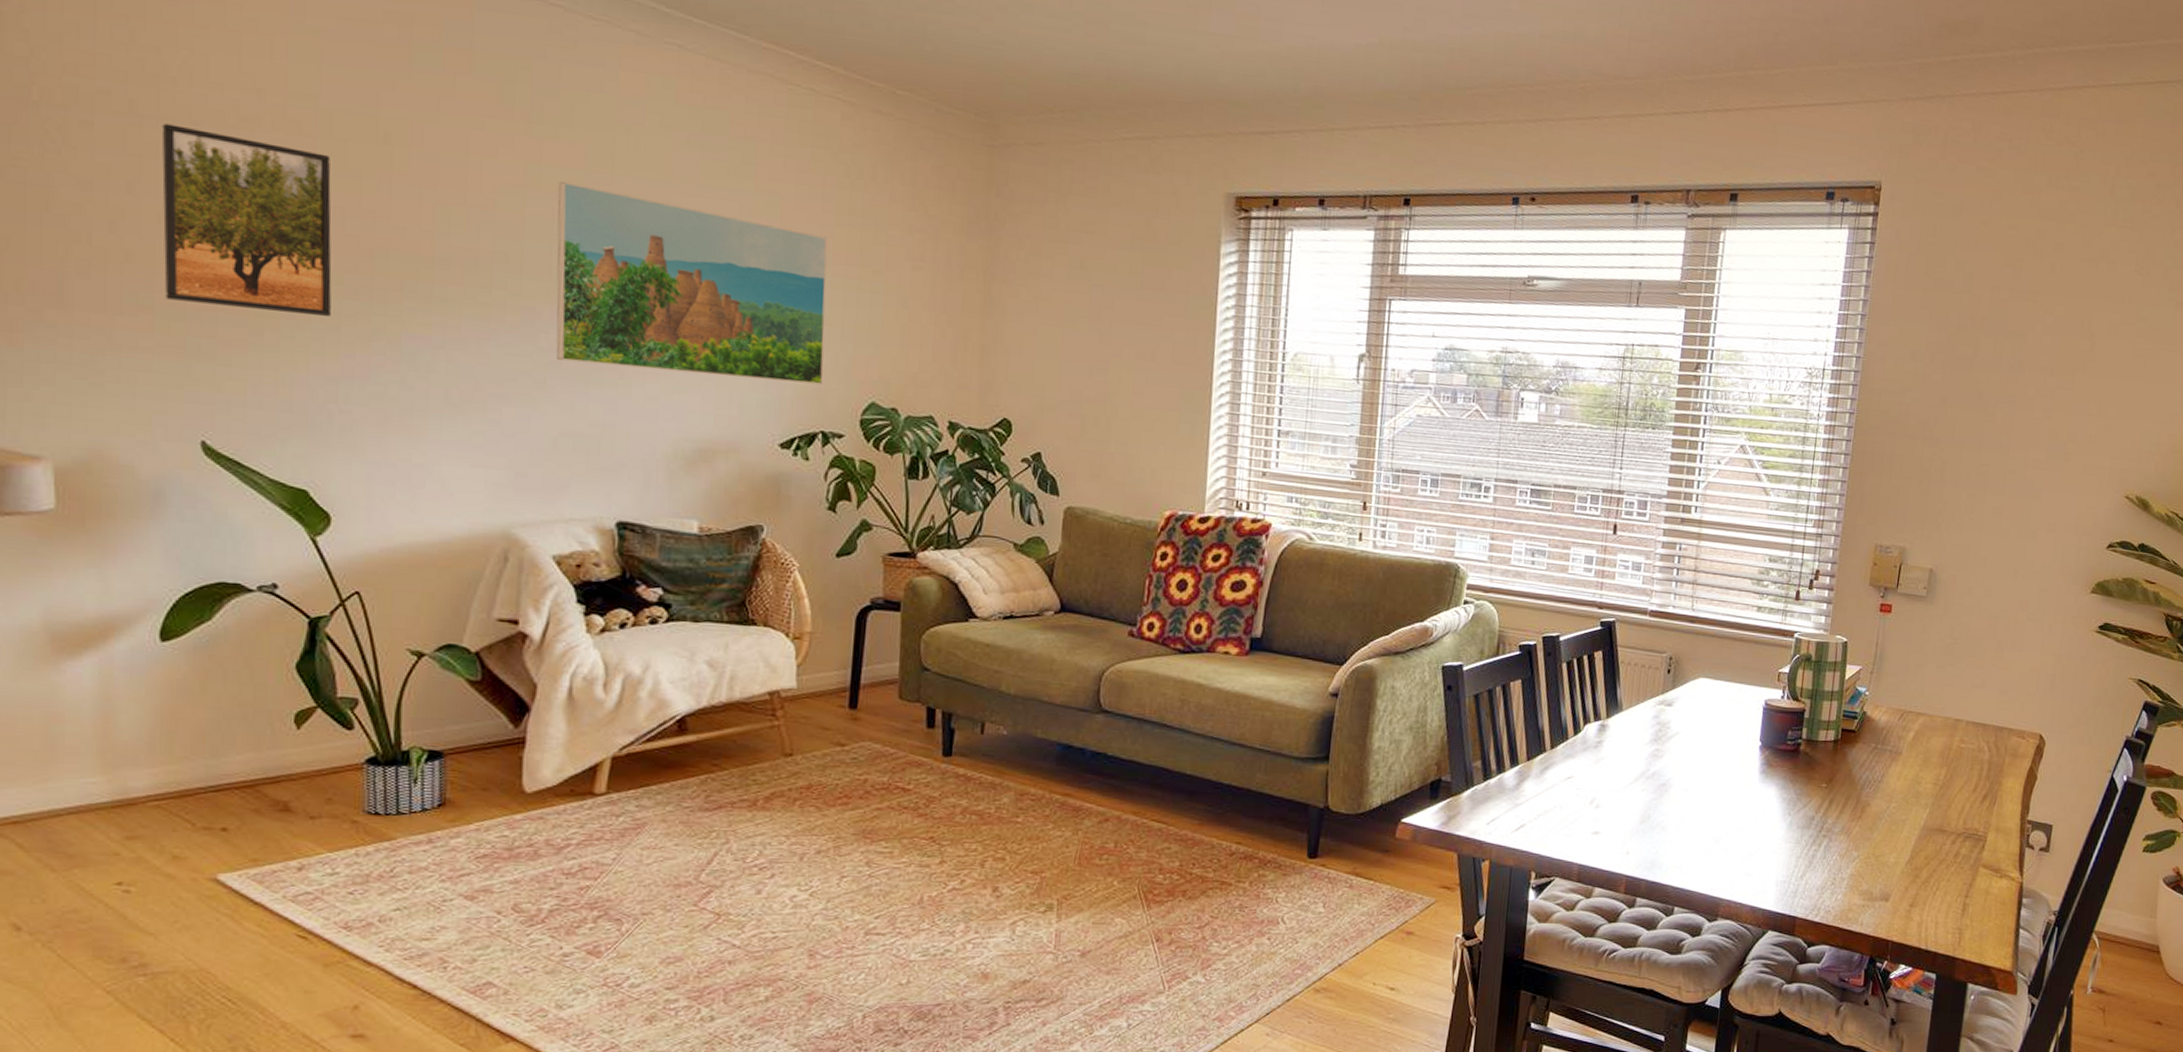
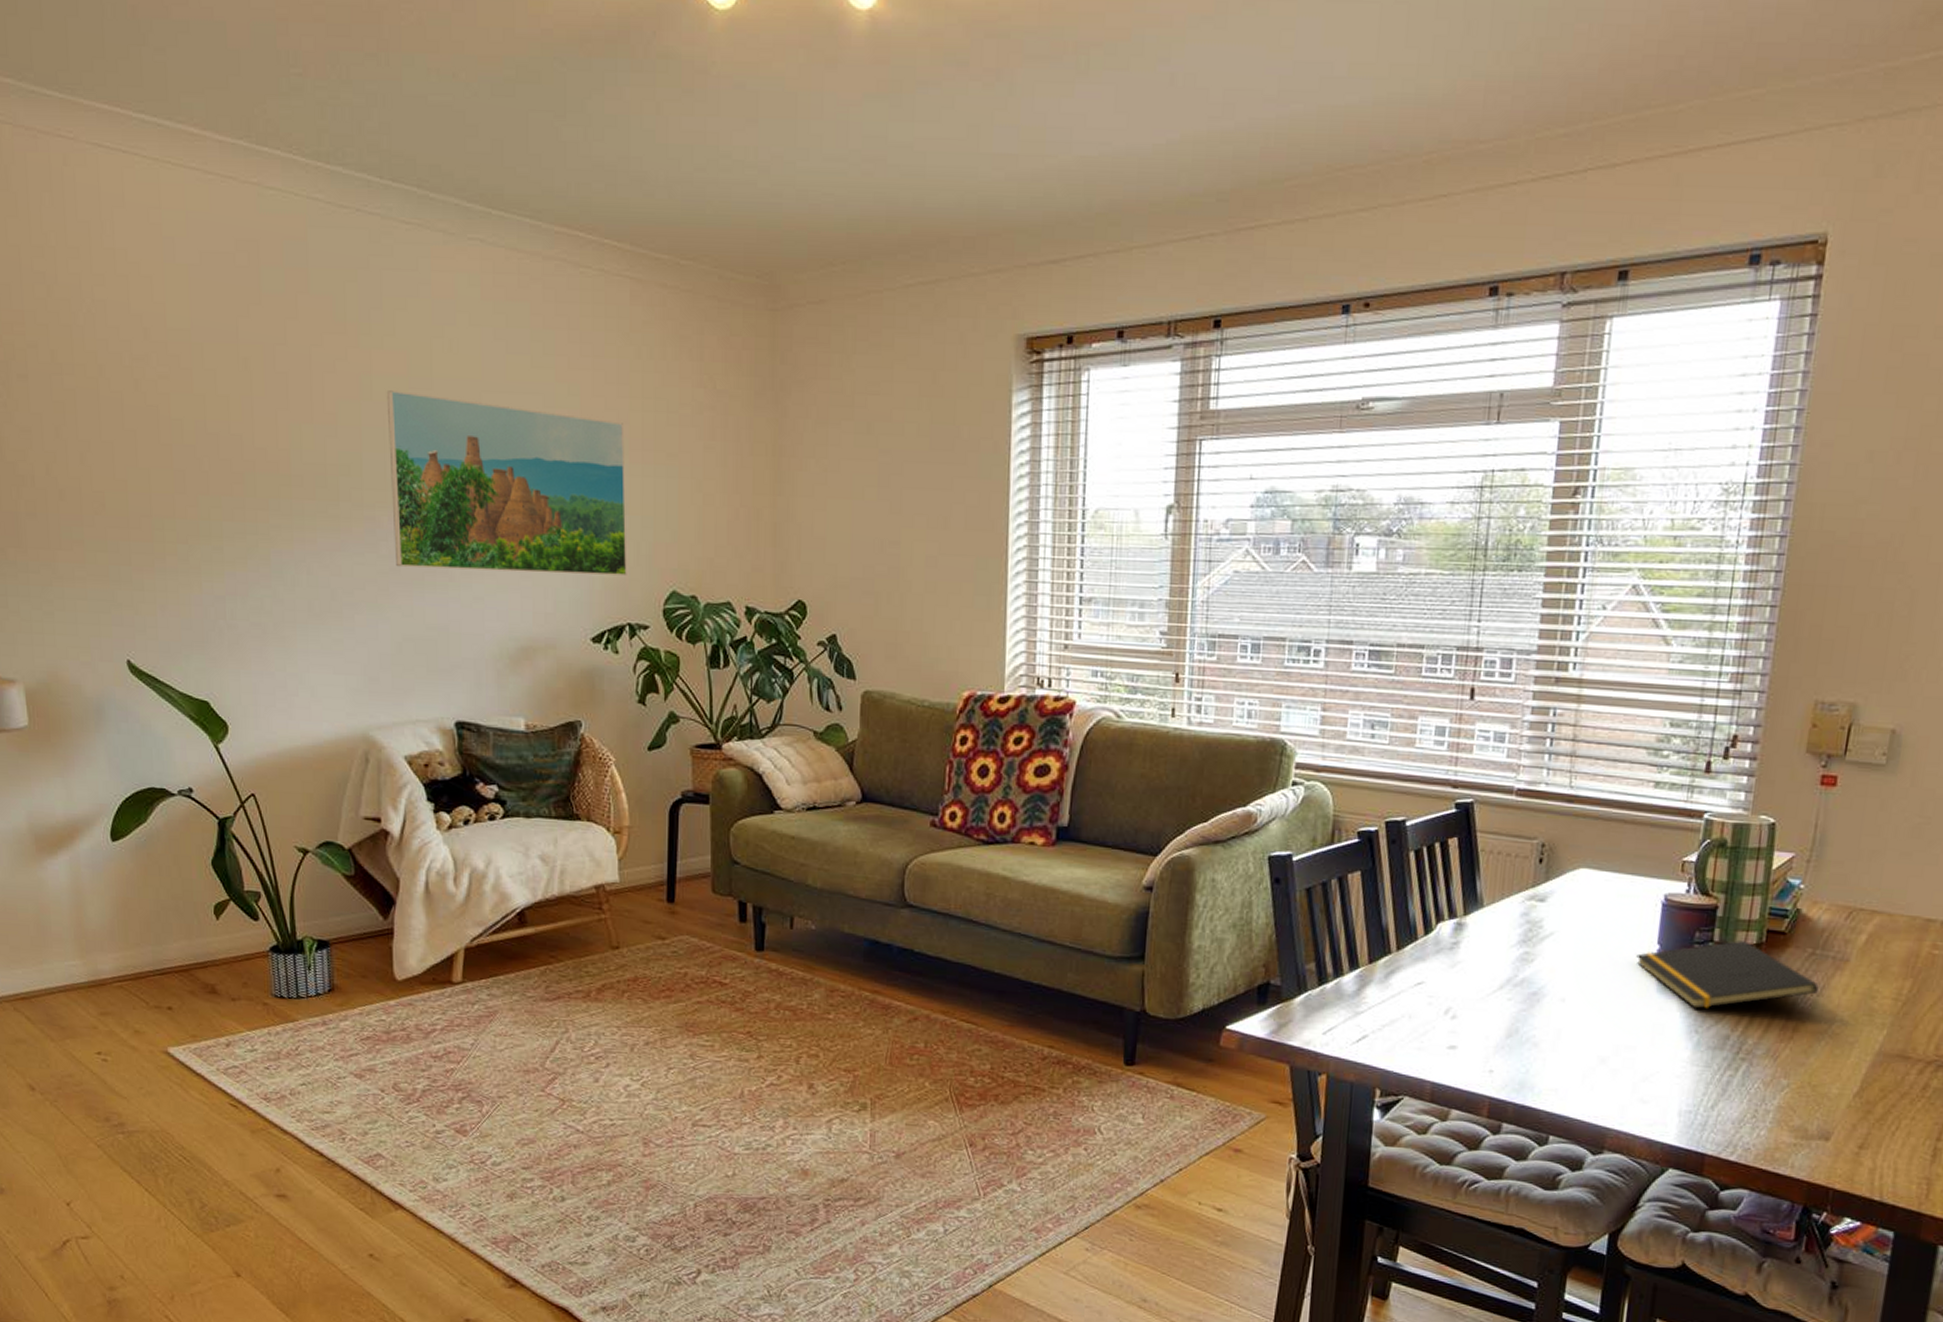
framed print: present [161,123,332,316] -> none [76,370,214,538]
notepad: none [1743,738,1881,795] -> present [1636,941,1820,1009]

